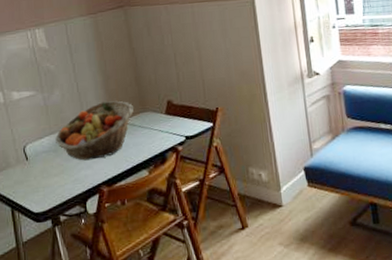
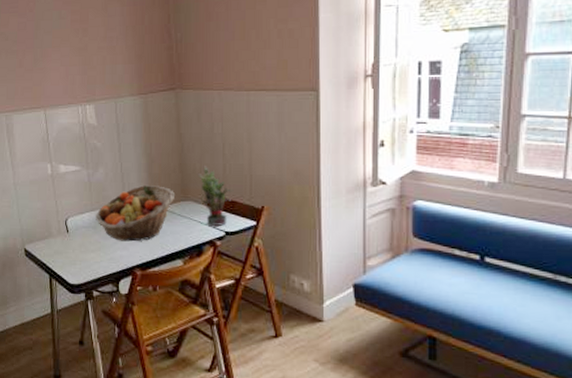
potted plant: none [153,75,189,133] -> present [198,165,234,227]

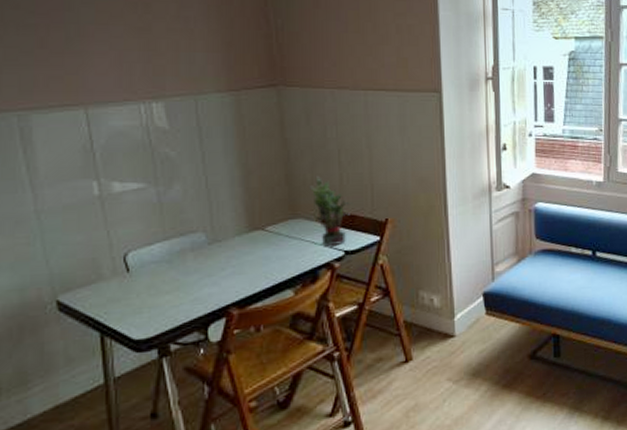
fruit basket: present [96,185,174,242] -> none [171,202,280,276]

